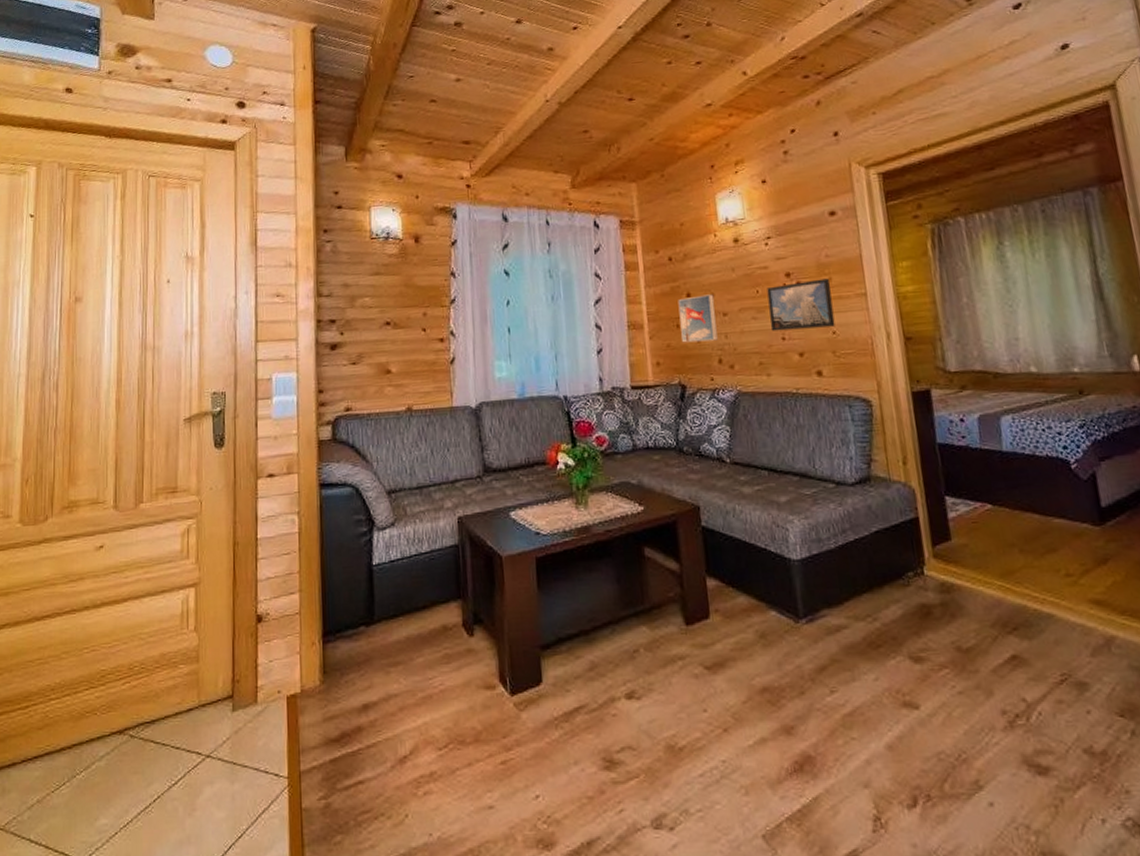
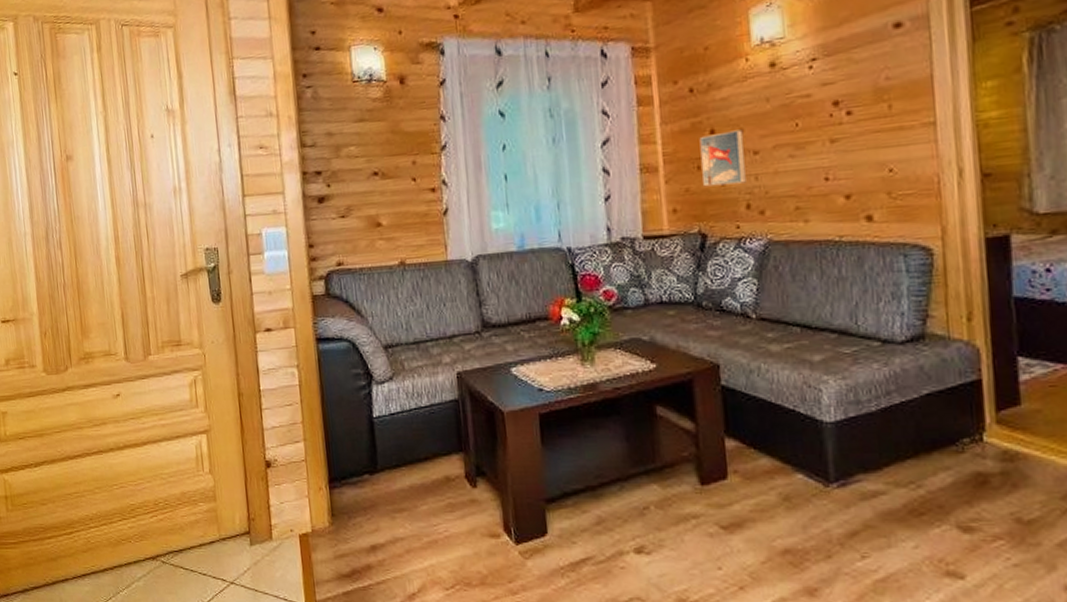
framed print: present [767,278,835,331] -> none [808,105,893,171]

